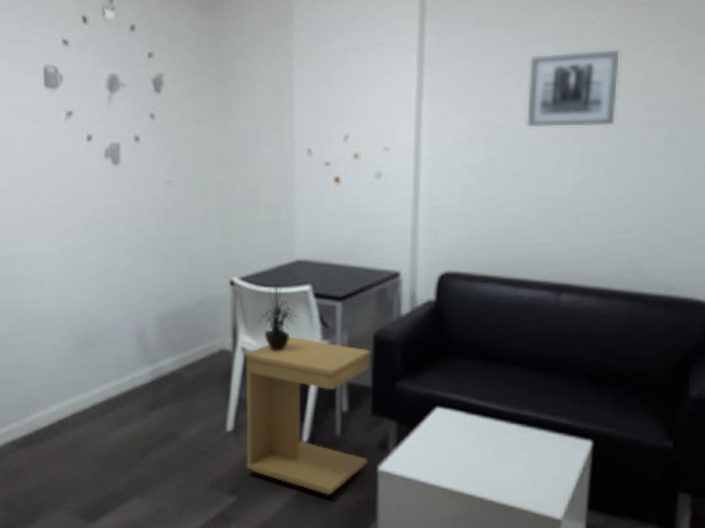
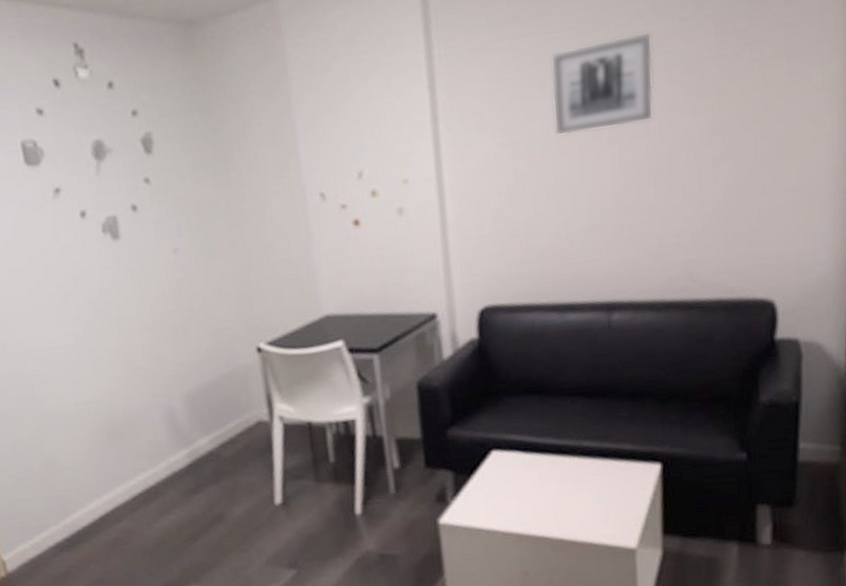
side table: present [245,336,371,495] -> none [283,397,428,556]
potted plant: present [258,283,298,352] -> none [293,343,334,416]

